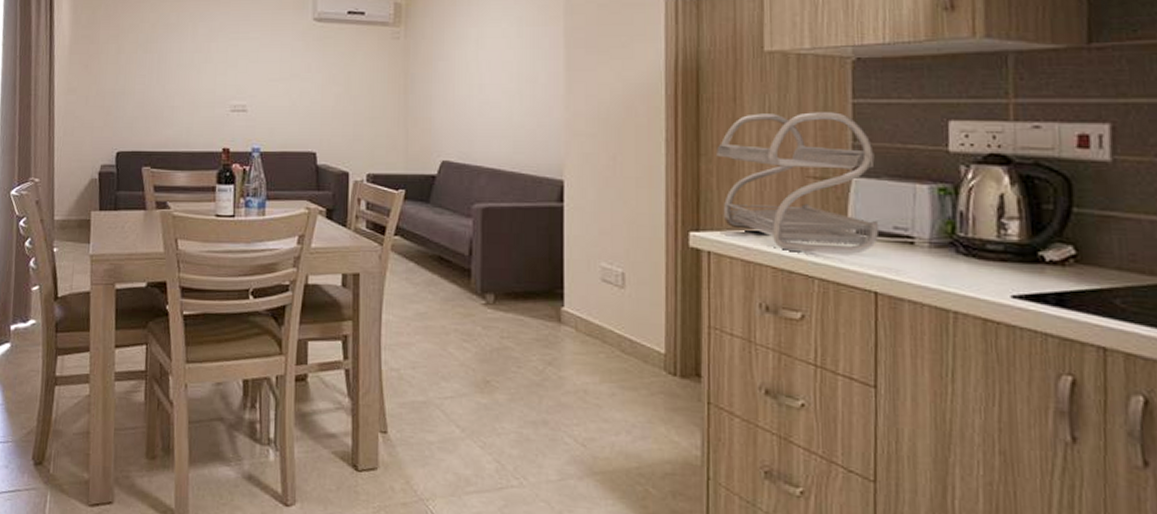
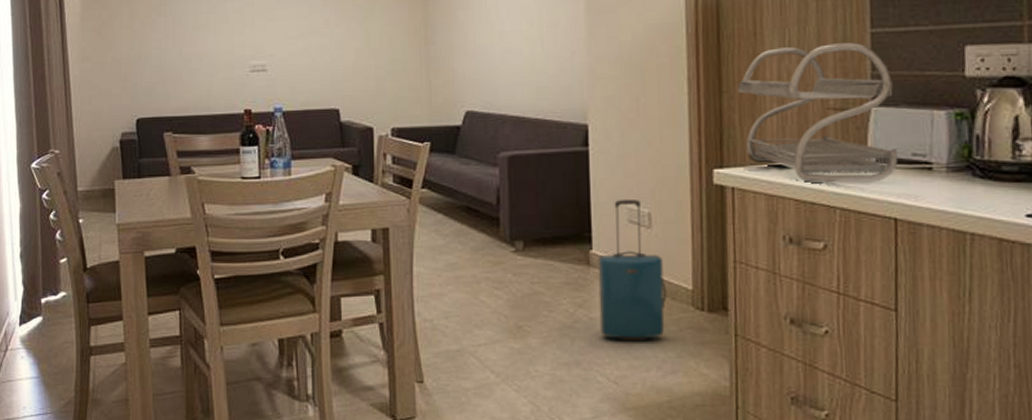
suitcase: none [569,258,639,404] -> present [597,200,667,342]

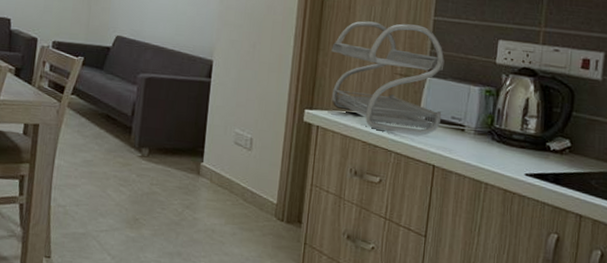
suitcase: present [597,200,667,342] -> none [200,124,257,241]

